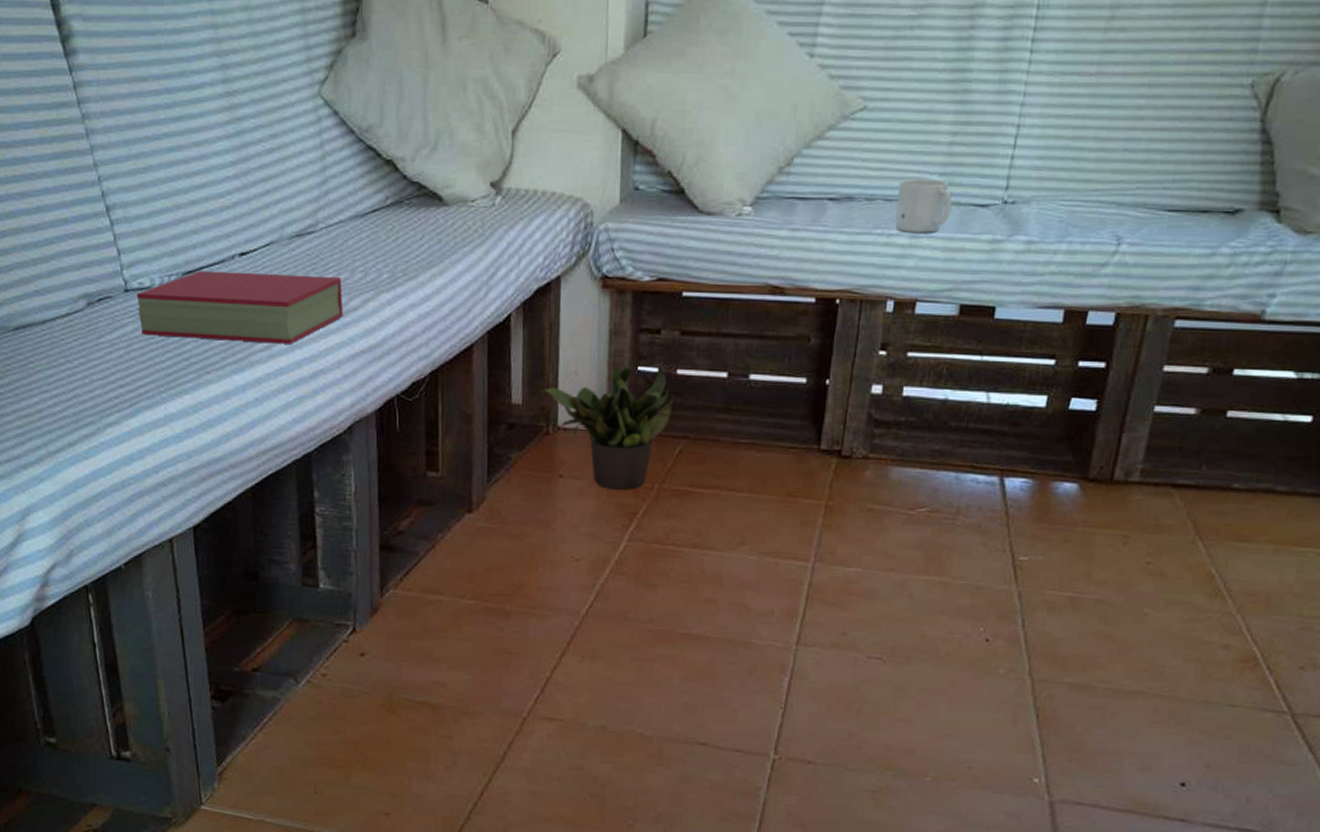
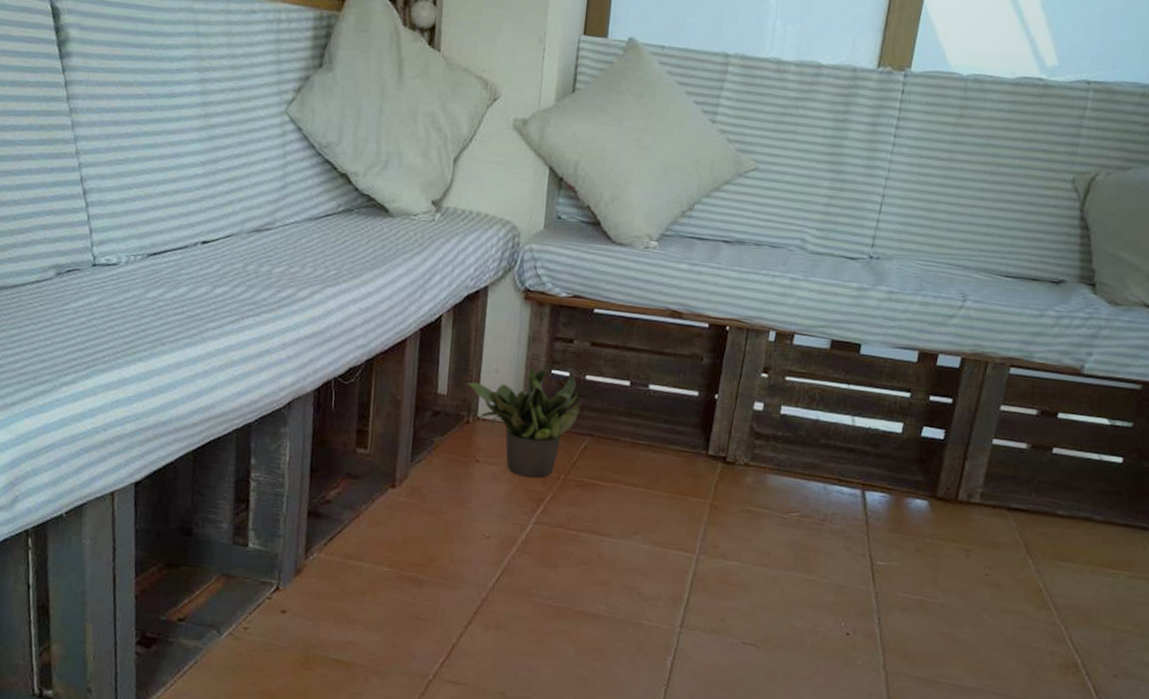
book: present [136,271,344,344] -> none [103,253,293,325]
mug: present [895,178,953,234] -> none [778,230,827,279]

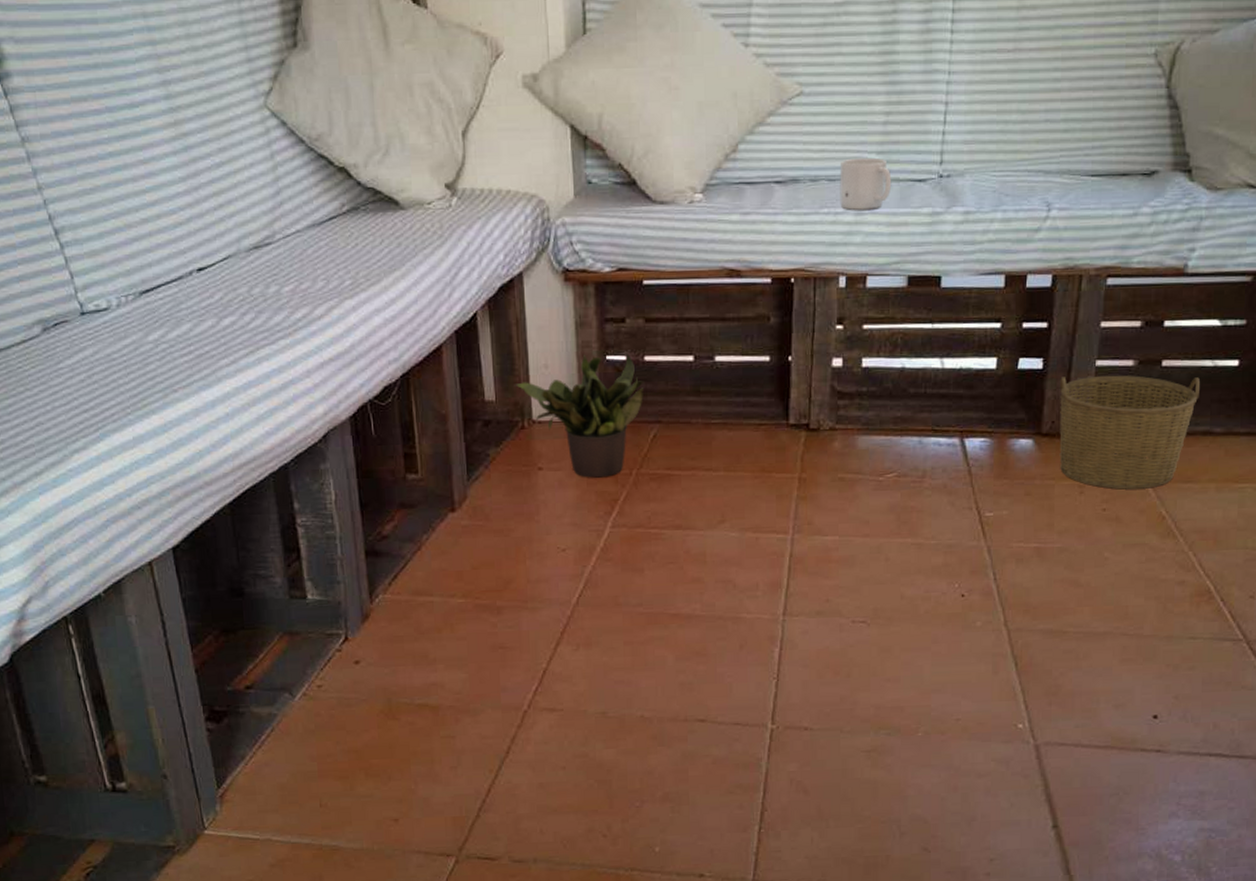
mug: none [778,230,827,279] -> present [839,157,892,211]
basket: none [950,449,1086,562] -> present [1059,375,1201,490]

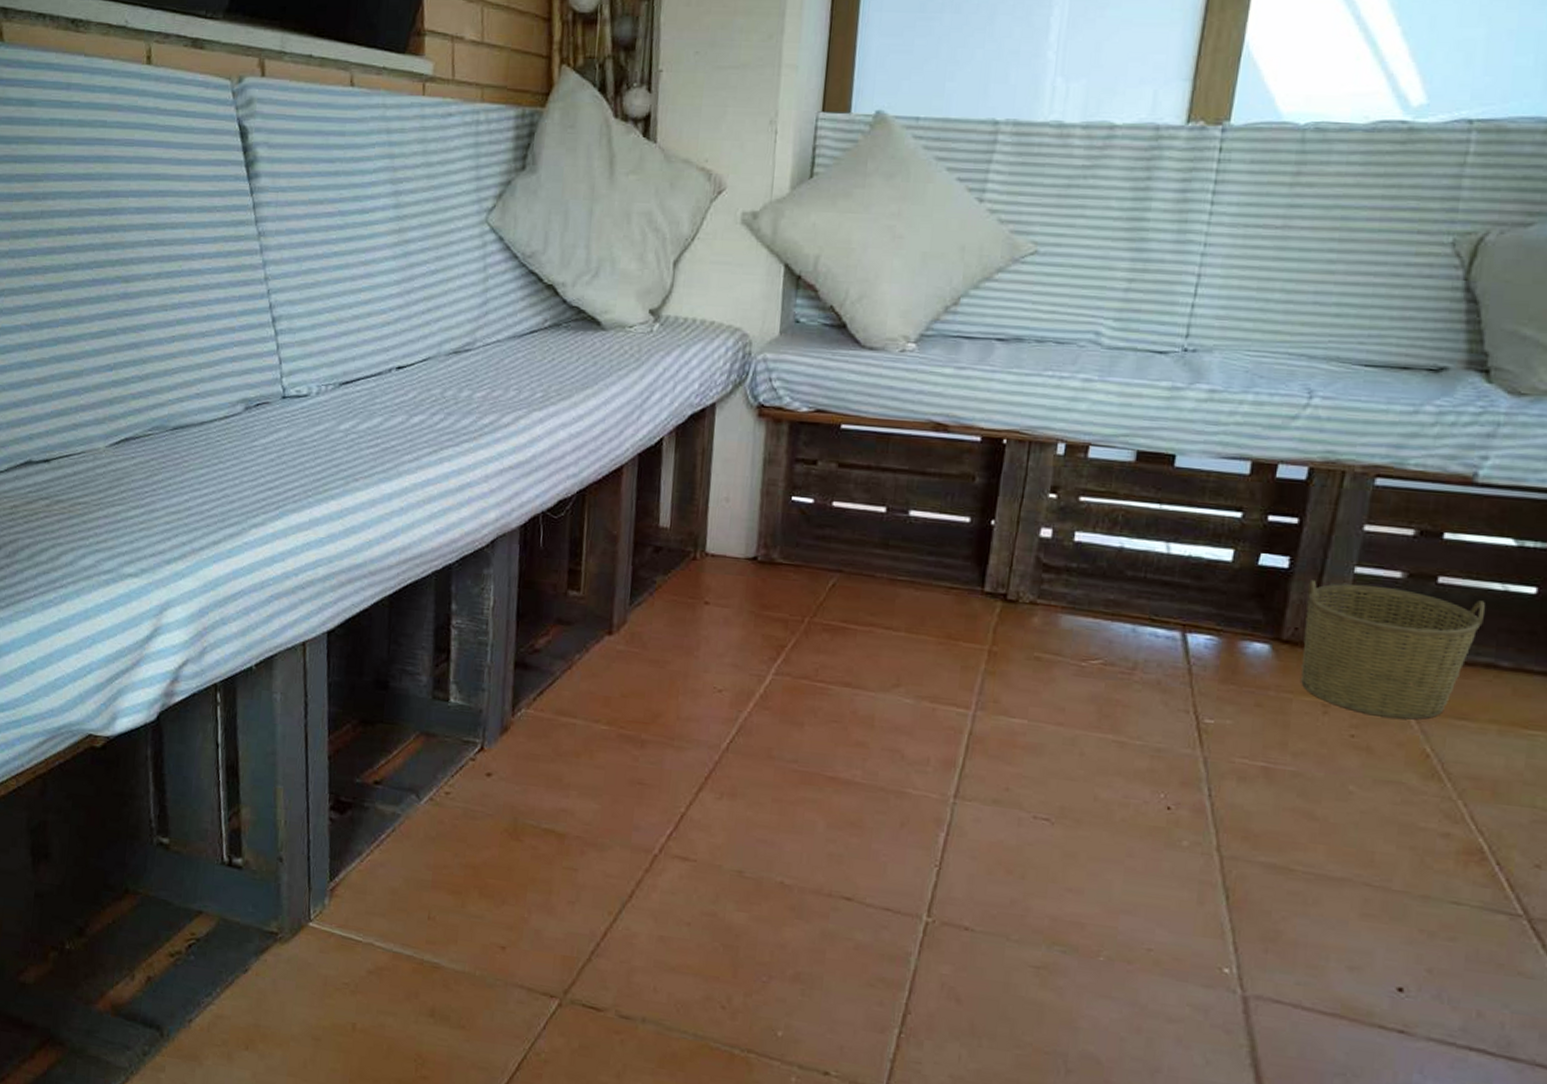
potted plant: present [515,353,644,478] -> none [692,492,829,621]
mug: present [839,157,892,211] -> none [1067,322,1129,379]

